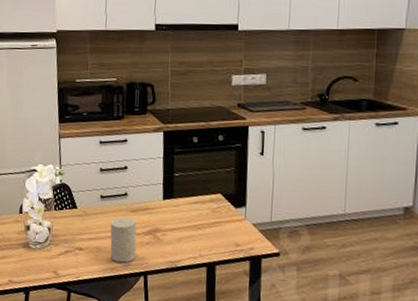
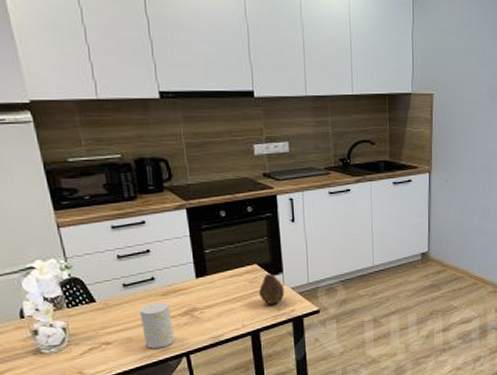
fruit: none [220,205,246,239] -> present [259,273,285,305]

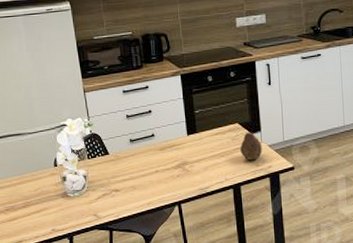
cup: present [139,302,175,349] -> none [141,156,169,197]

